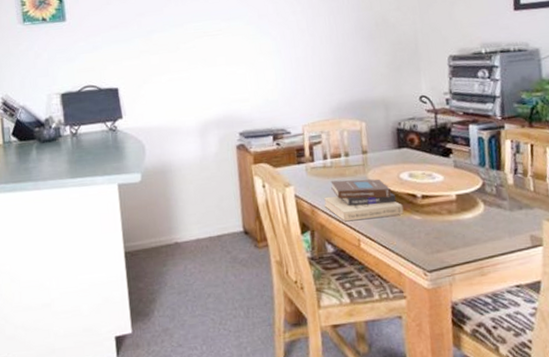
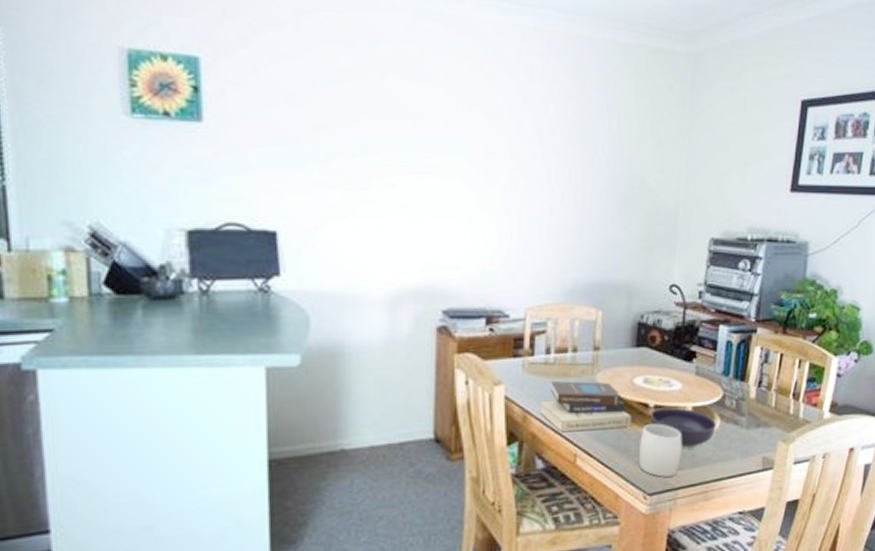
mug: none [413,210,453,256] -> present [638,423,682,477]
bowl: none [418,195,482,230] -> present [650,407,717,448]

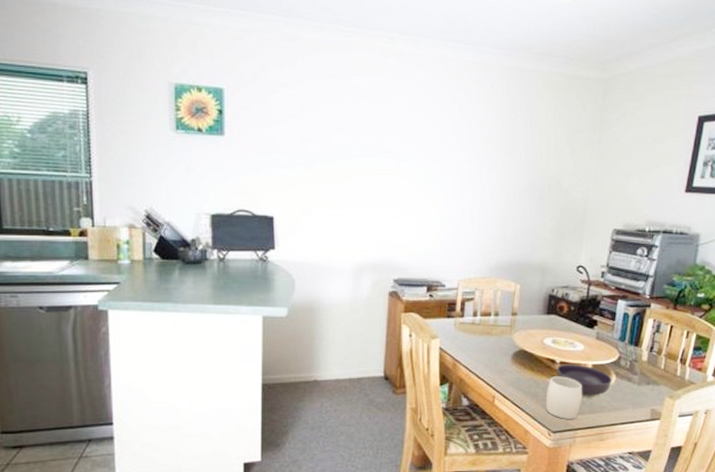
books: present [539,381,632,433] -> none [466,338,541,378]

